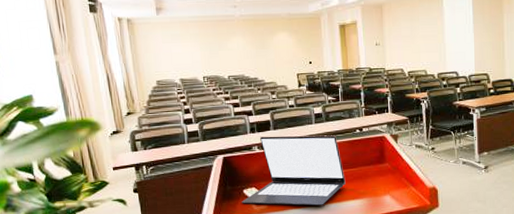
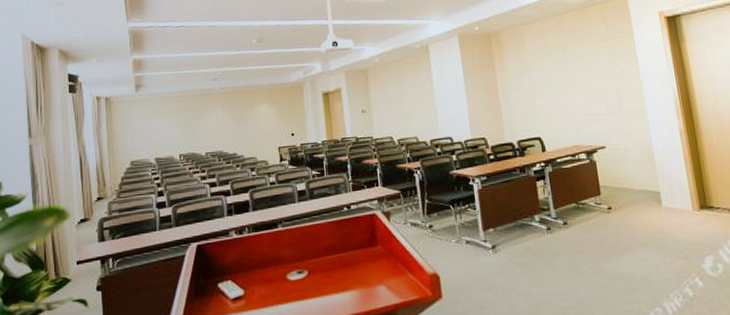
laptop: present [242,135,346,206] -> none [216,214,334,301]

